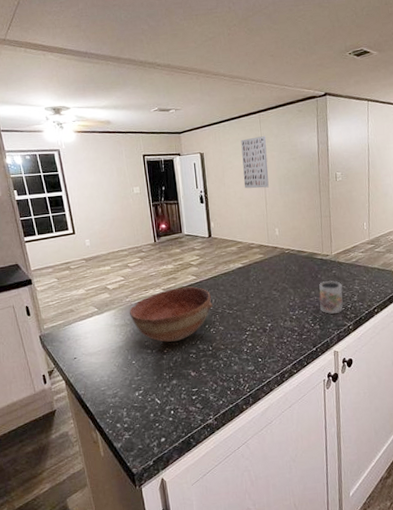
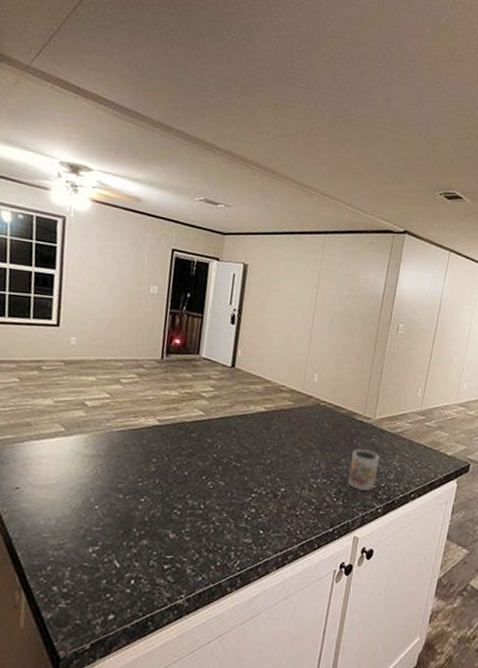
bowl: present [129,286,213,342] -> none [106,421,218,490]
wall art: present [241,136,269,189] -> none [288,259,327,323]

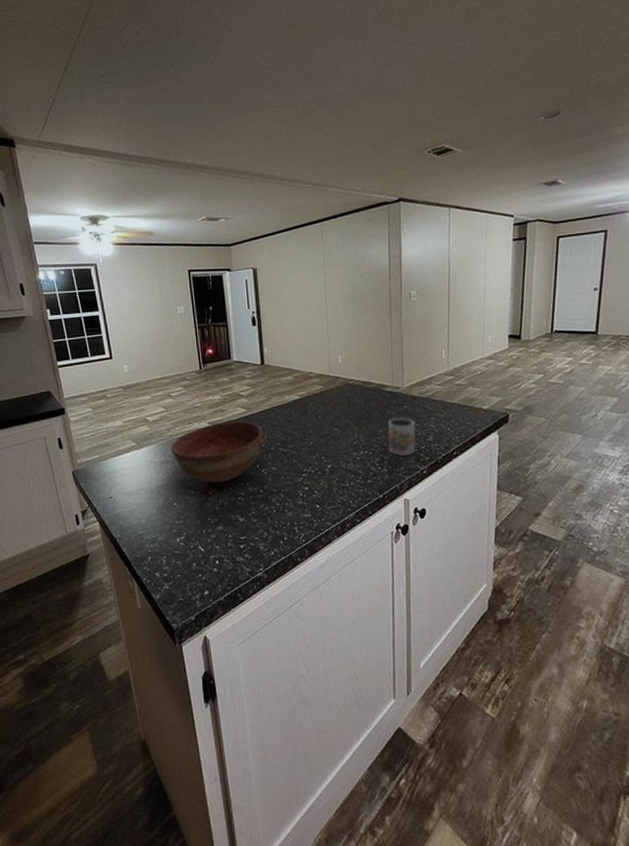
bowl: none [106,421,218,490] -> present [170,420,265,483]

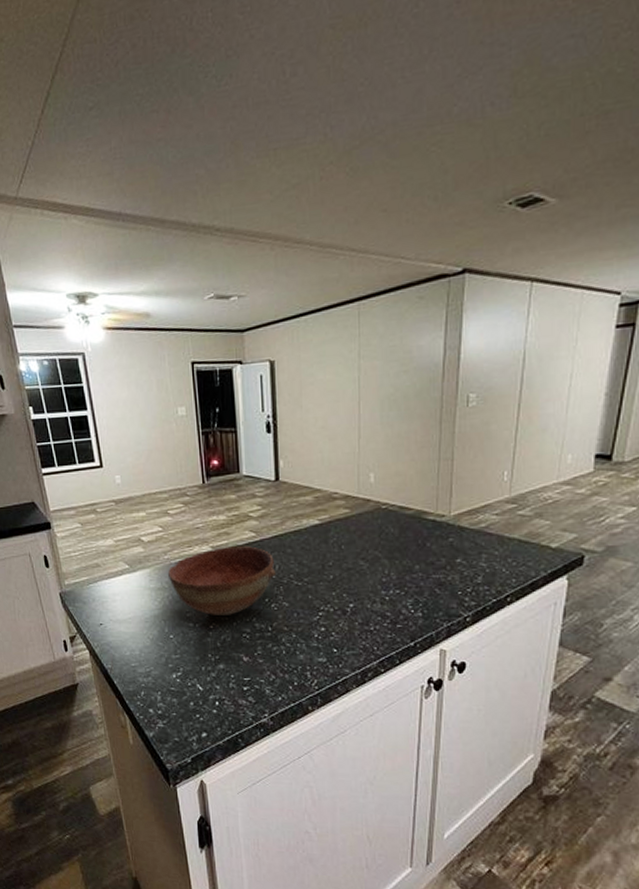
mug: present [388,417,416,456] -> none [426,552,461,598]

